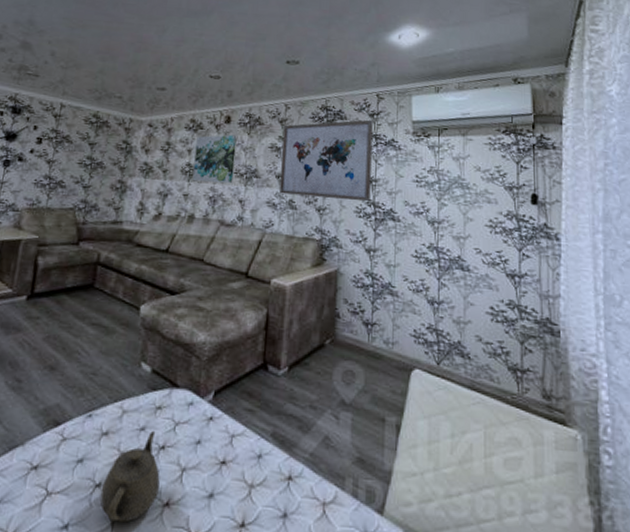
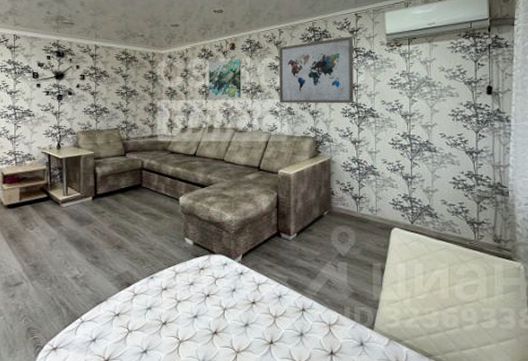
teapot: present [100,430,160,523] -> none [167,284,208,346]

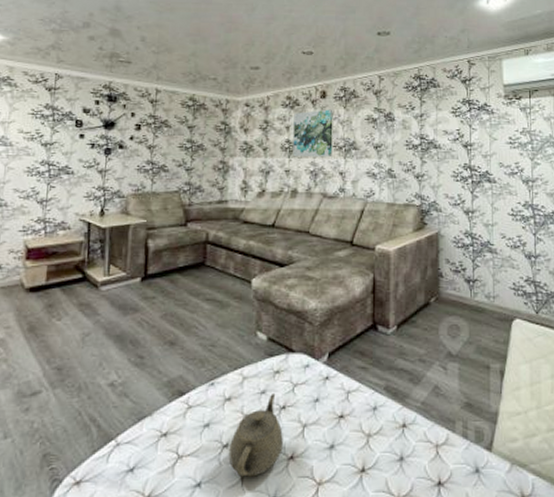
teapot: none [167,284,208,346] -> present [228,392,283,477]
wall art: present [279,36,354,104] -> none [378,86,466,166]

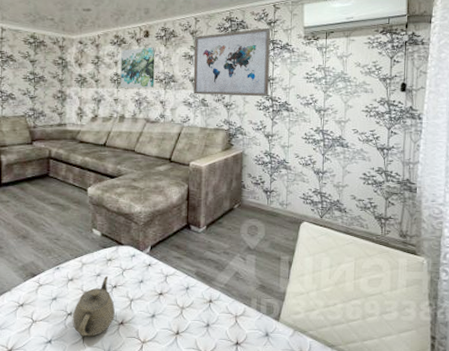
wall art: none [378,86,466,166] -> present [194,27,270,97]

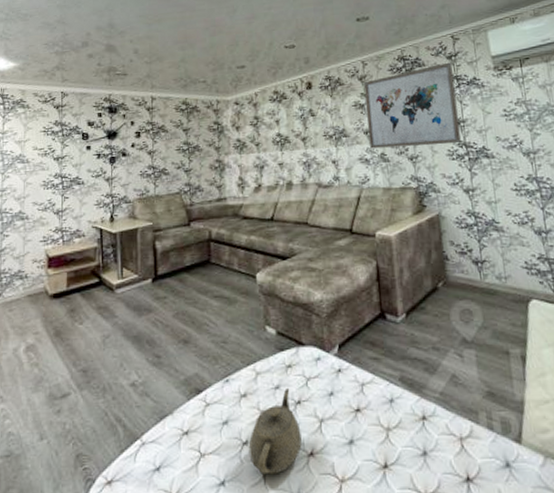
wall art: present [120,47,155,89] -> none [282,99,324,150]

